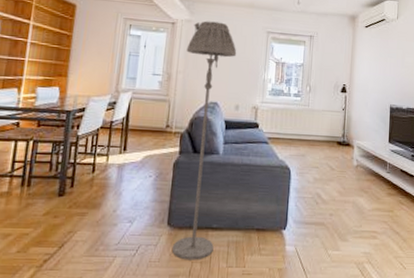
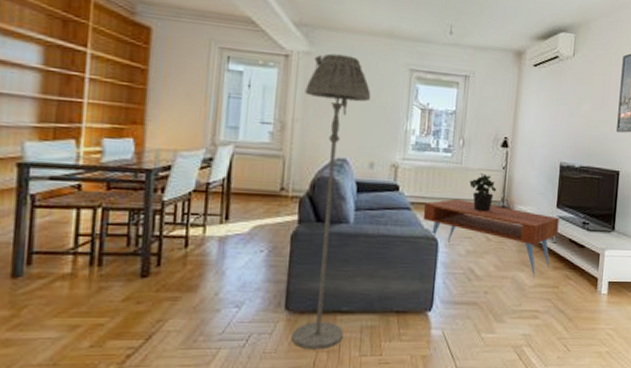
coffee table: none [278,134,391,202] -> present [422,198,559,277]
potted plant: none [315,114,338,146] -> present [469,173,497,212]

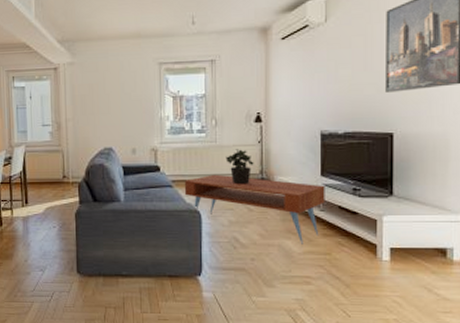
floor lamp: present [291,53,371,350] -> none [72,60,127,306]

